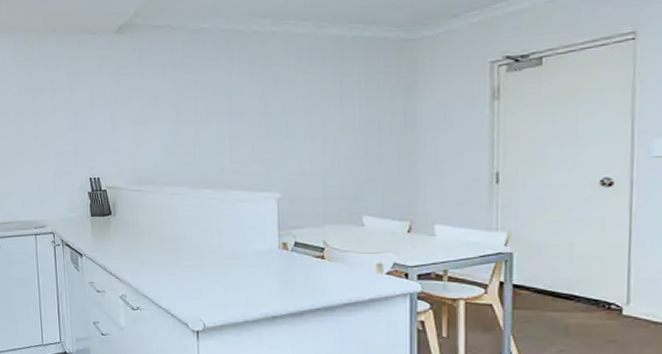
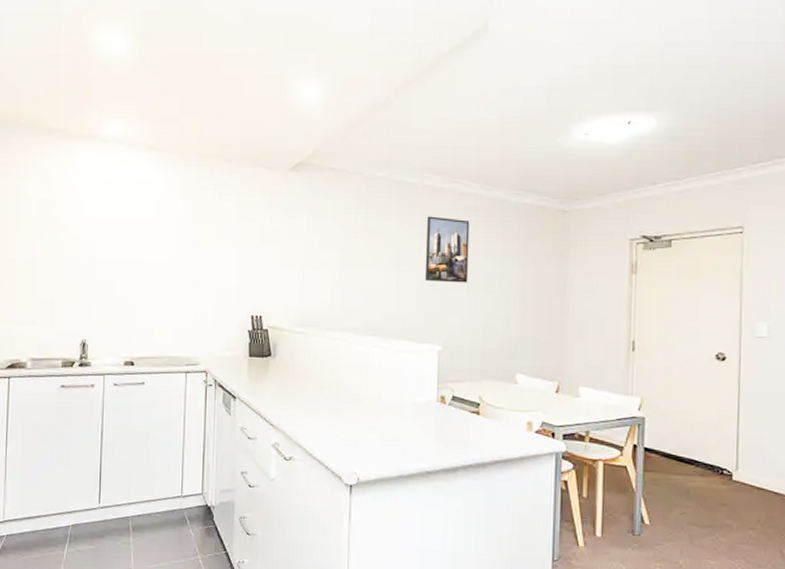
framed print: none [257,62,305,130] -> present [424,216,470,283]

